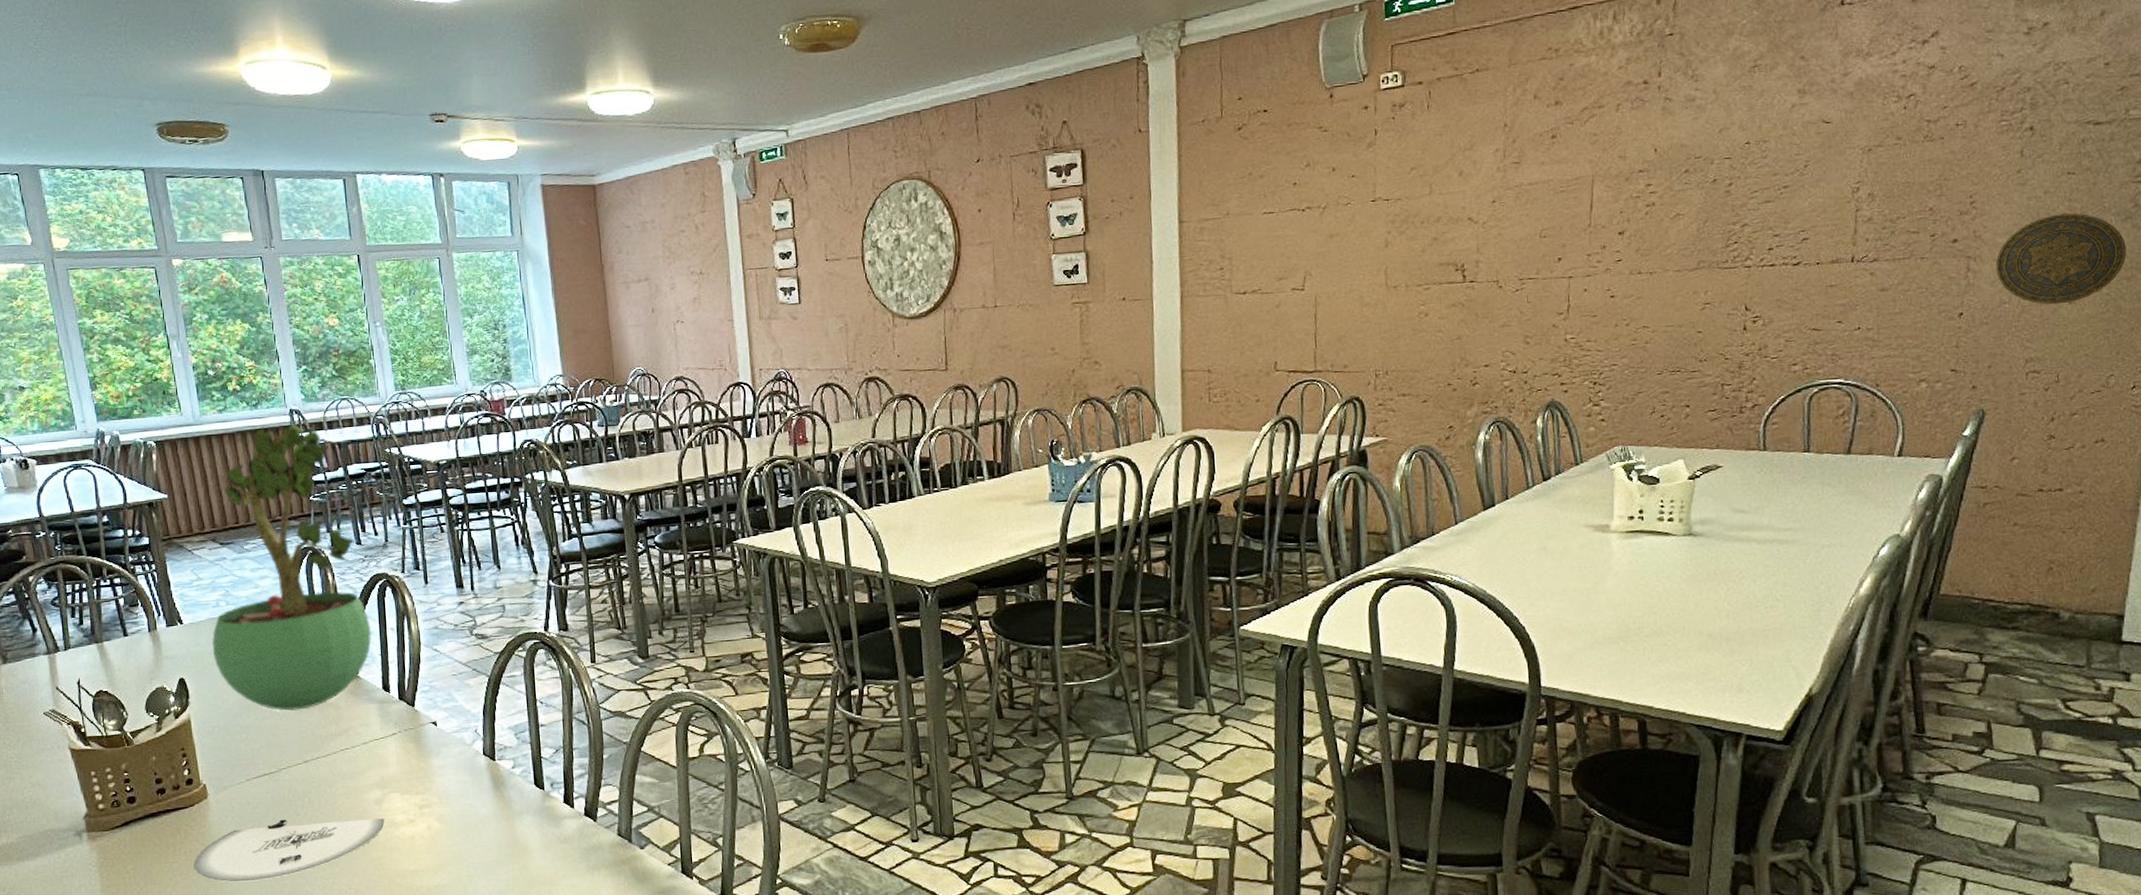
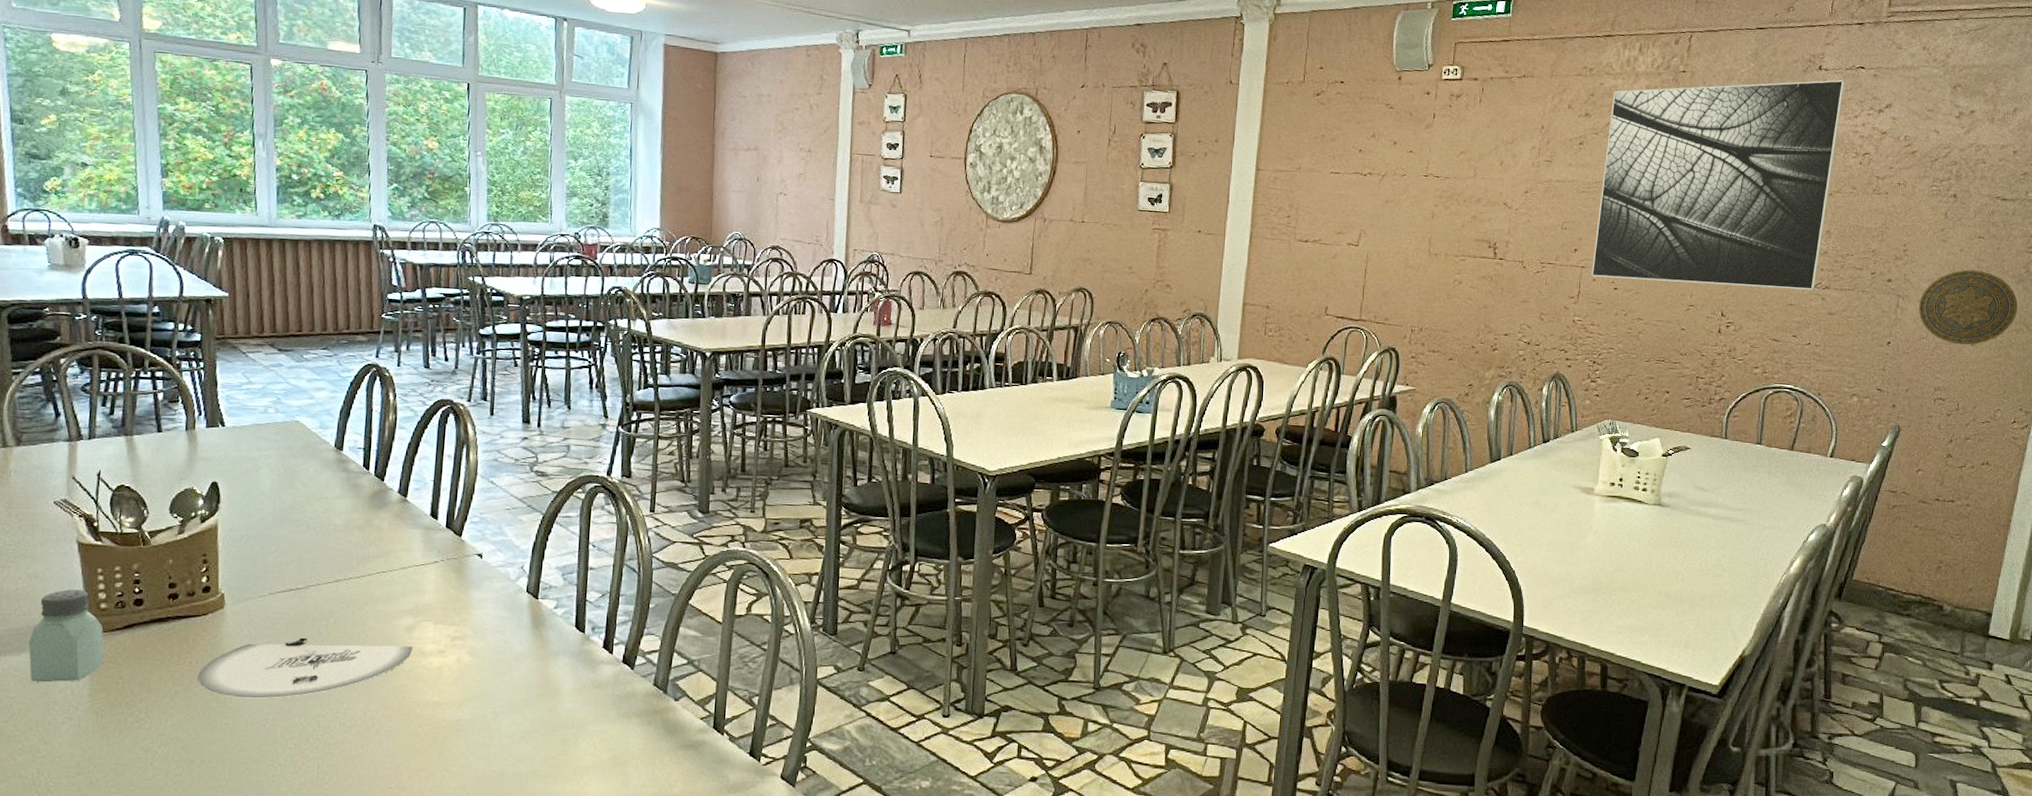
saltshaker: none [41,793,110,884] -> present [28,589,105,683]
potted plant: present [212,425,372,711] -> none [253,237,428,528]
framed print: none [1581,12,1876,286] -> present [1592,79,1845,291]

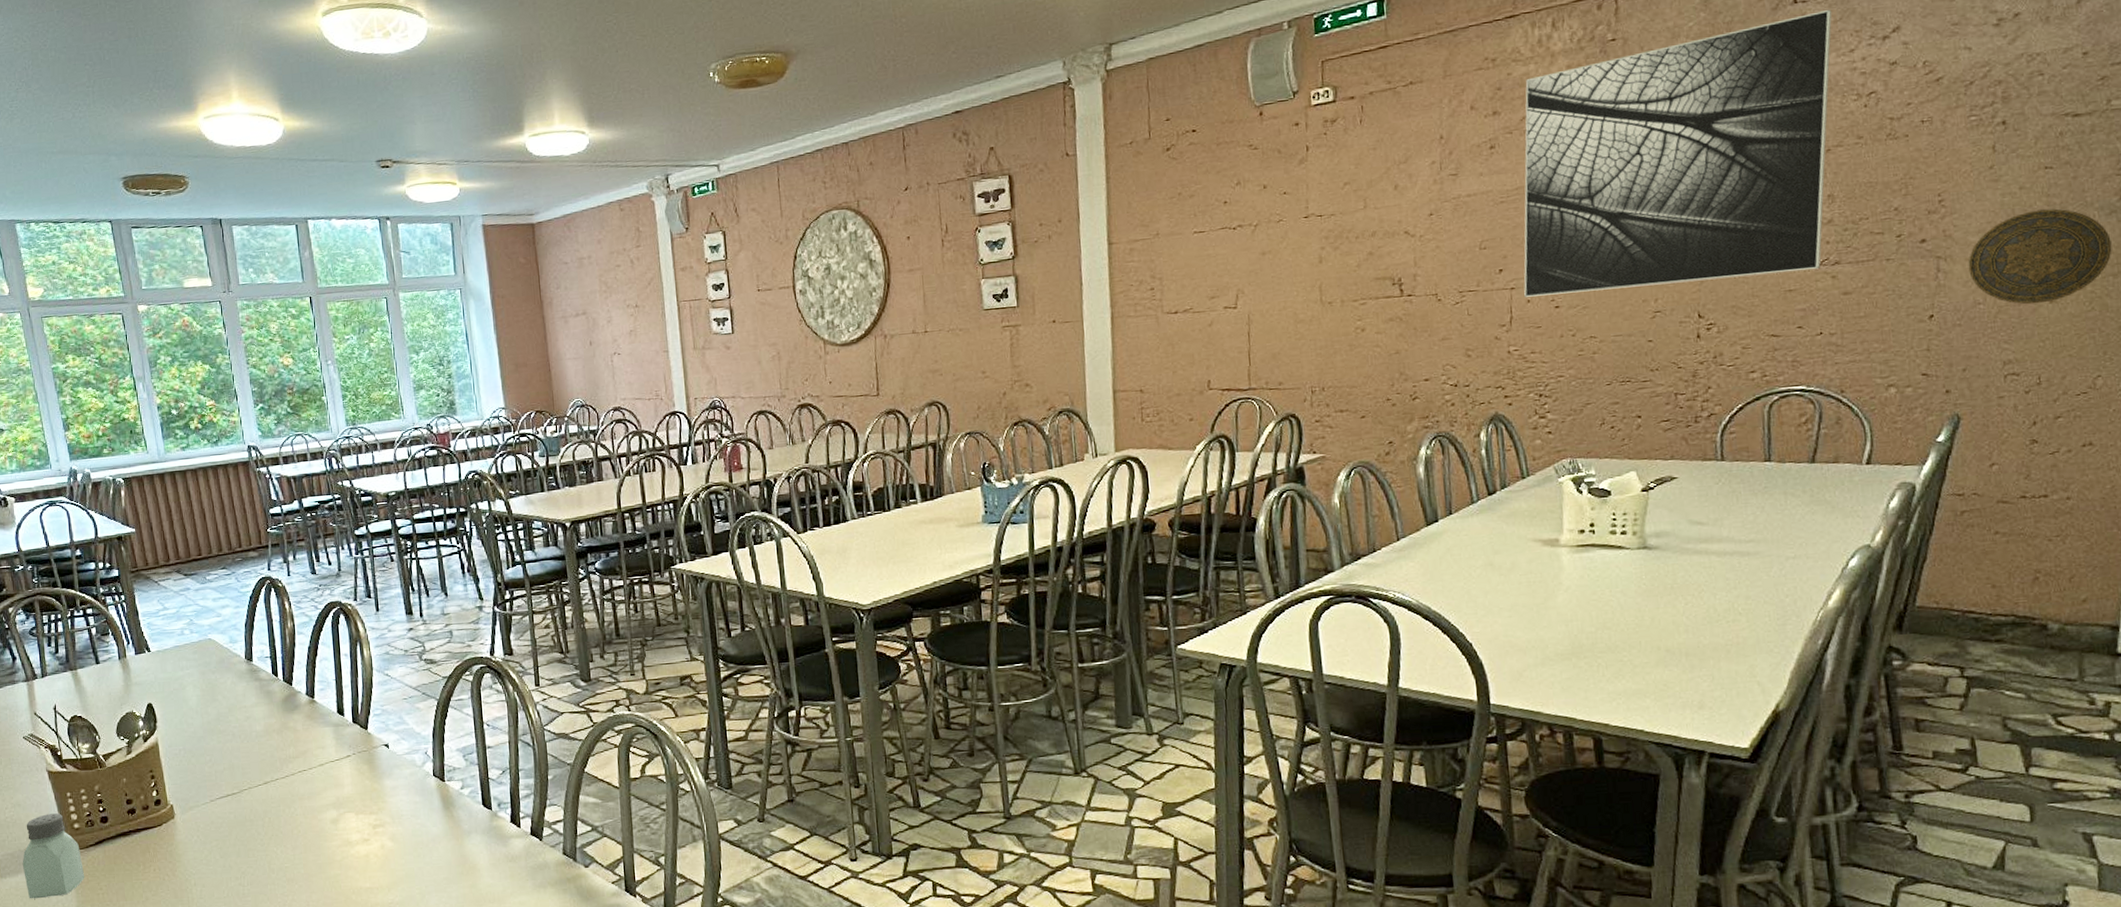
plate: present [198,637,413,699] -> none [163,837,340,899]

